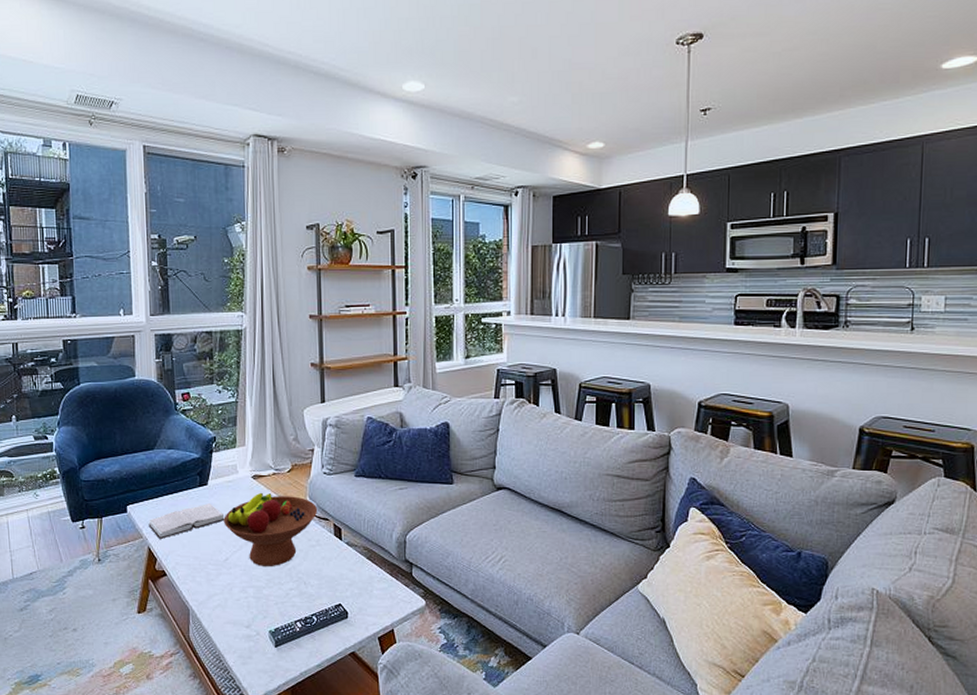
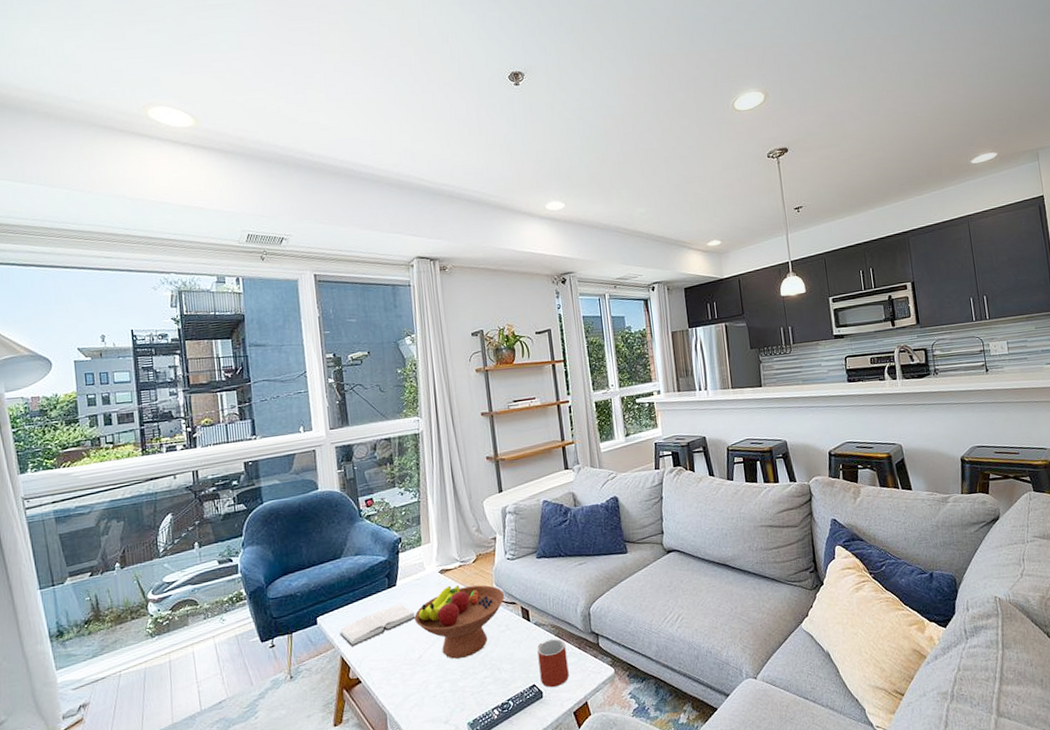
mug: none [347,562,377,610] -> present [537,639,569,688]

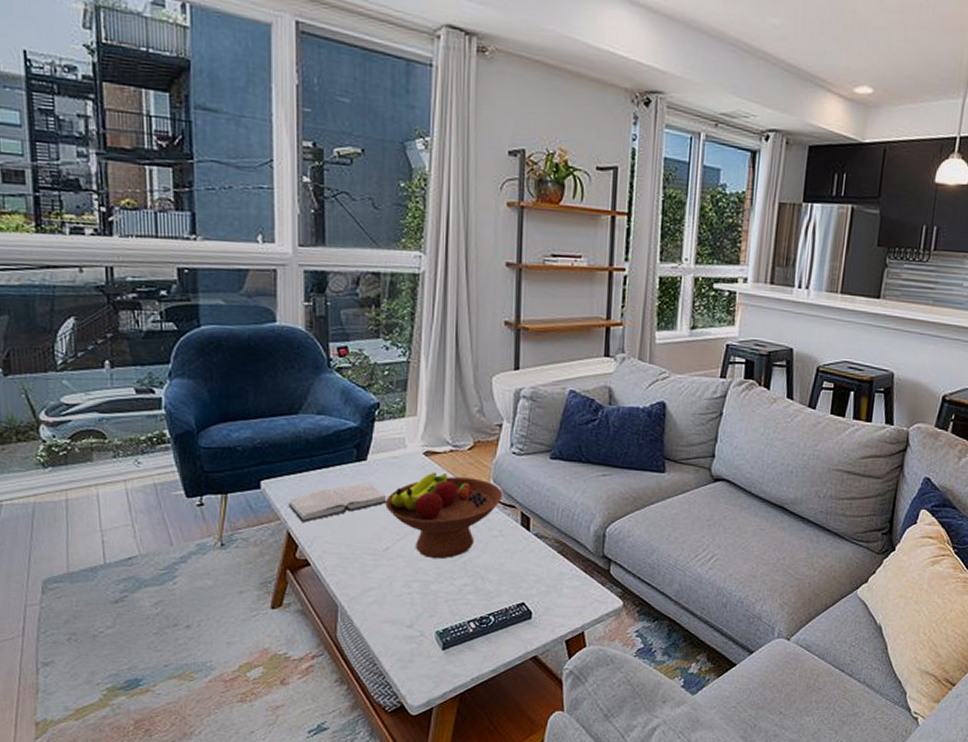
mug: present [537,639,569,688] -> none [532,556,569,610]

